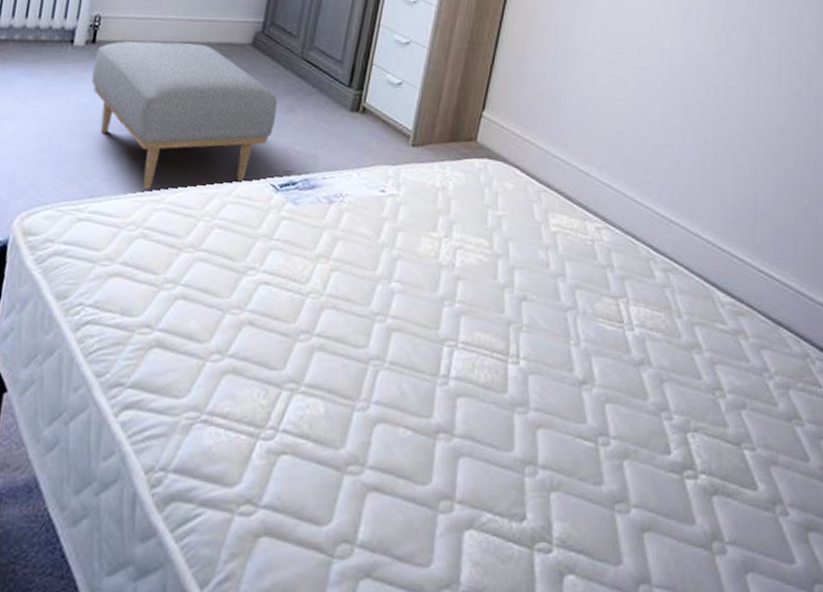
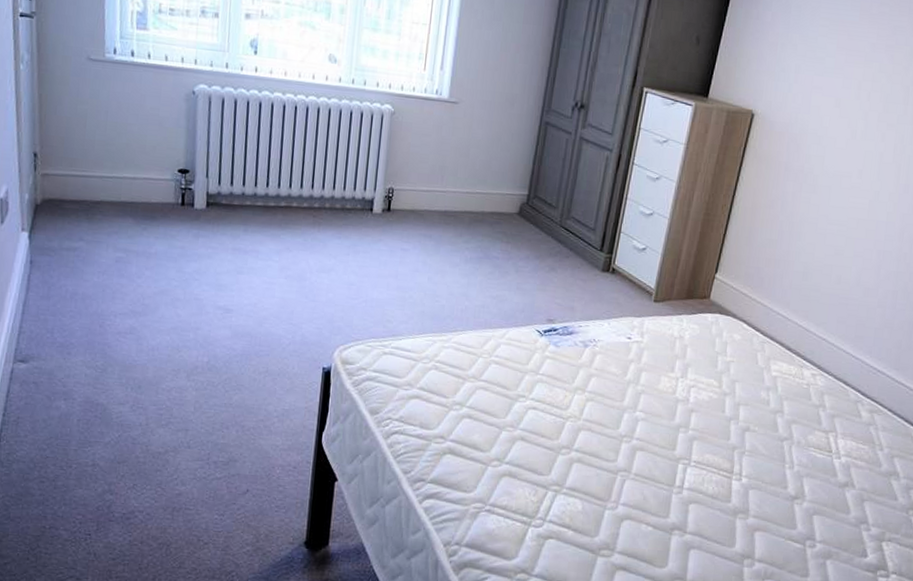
ottoman: present [91,40,278,190] -> none [388,209,541,331]

